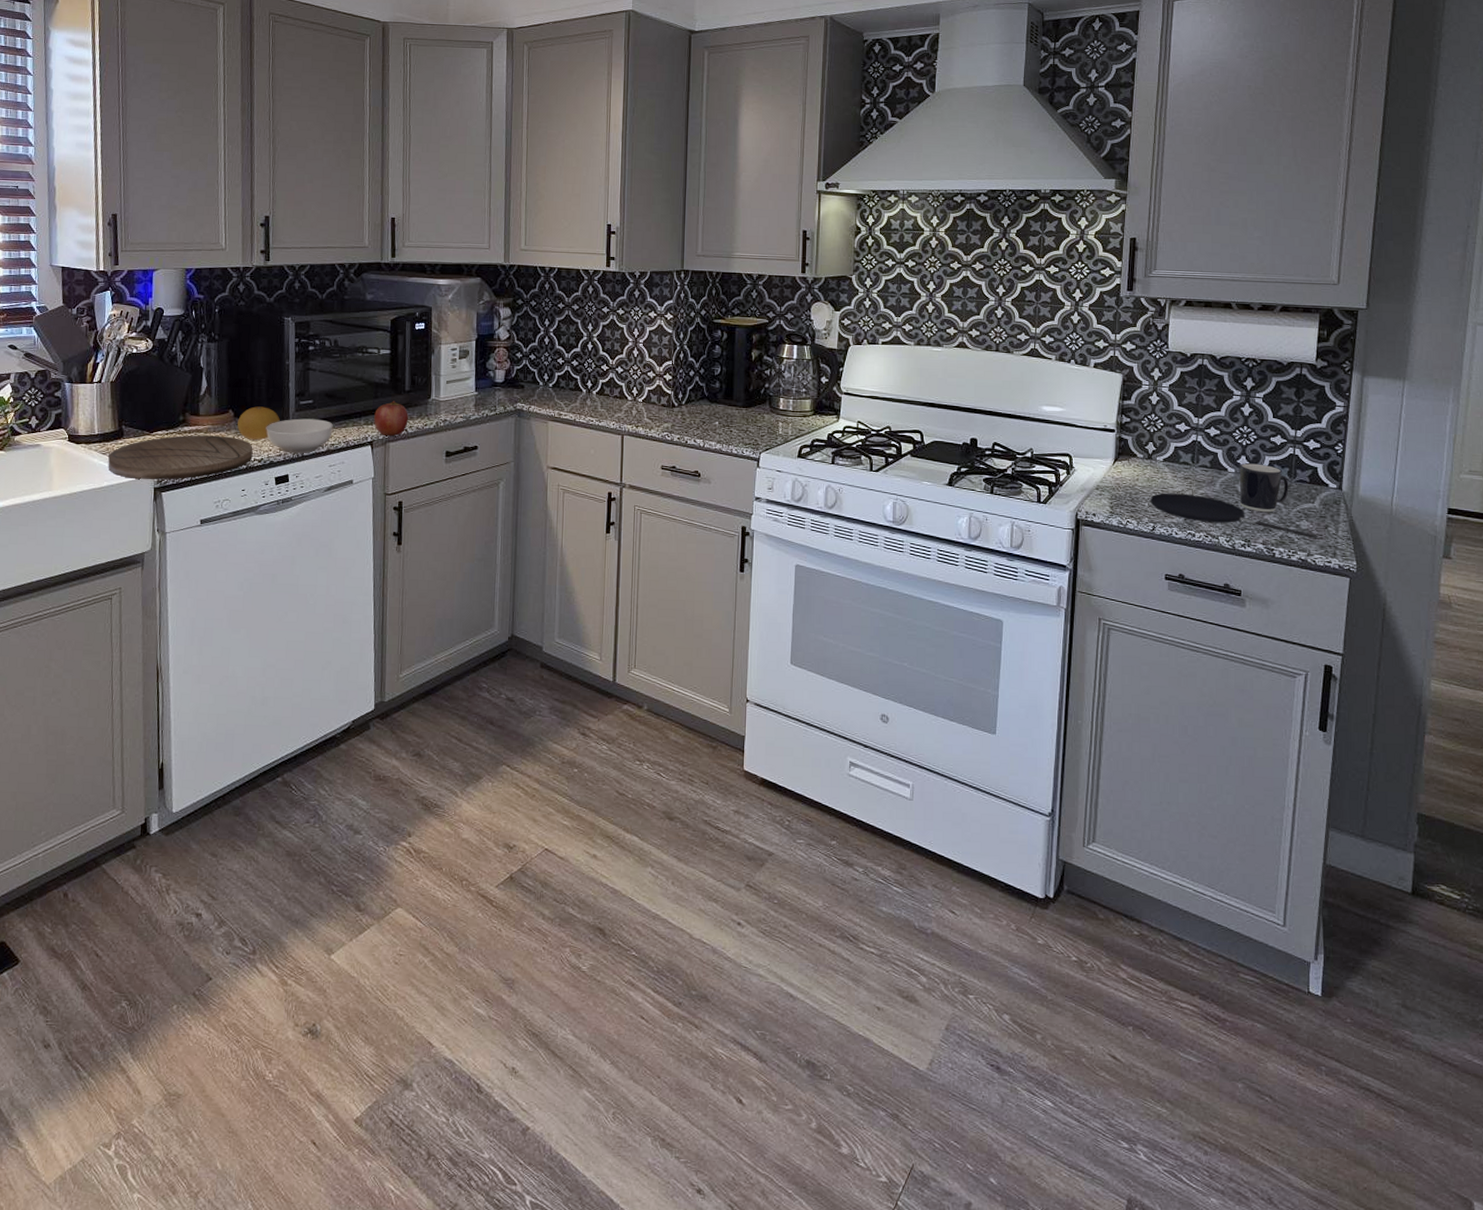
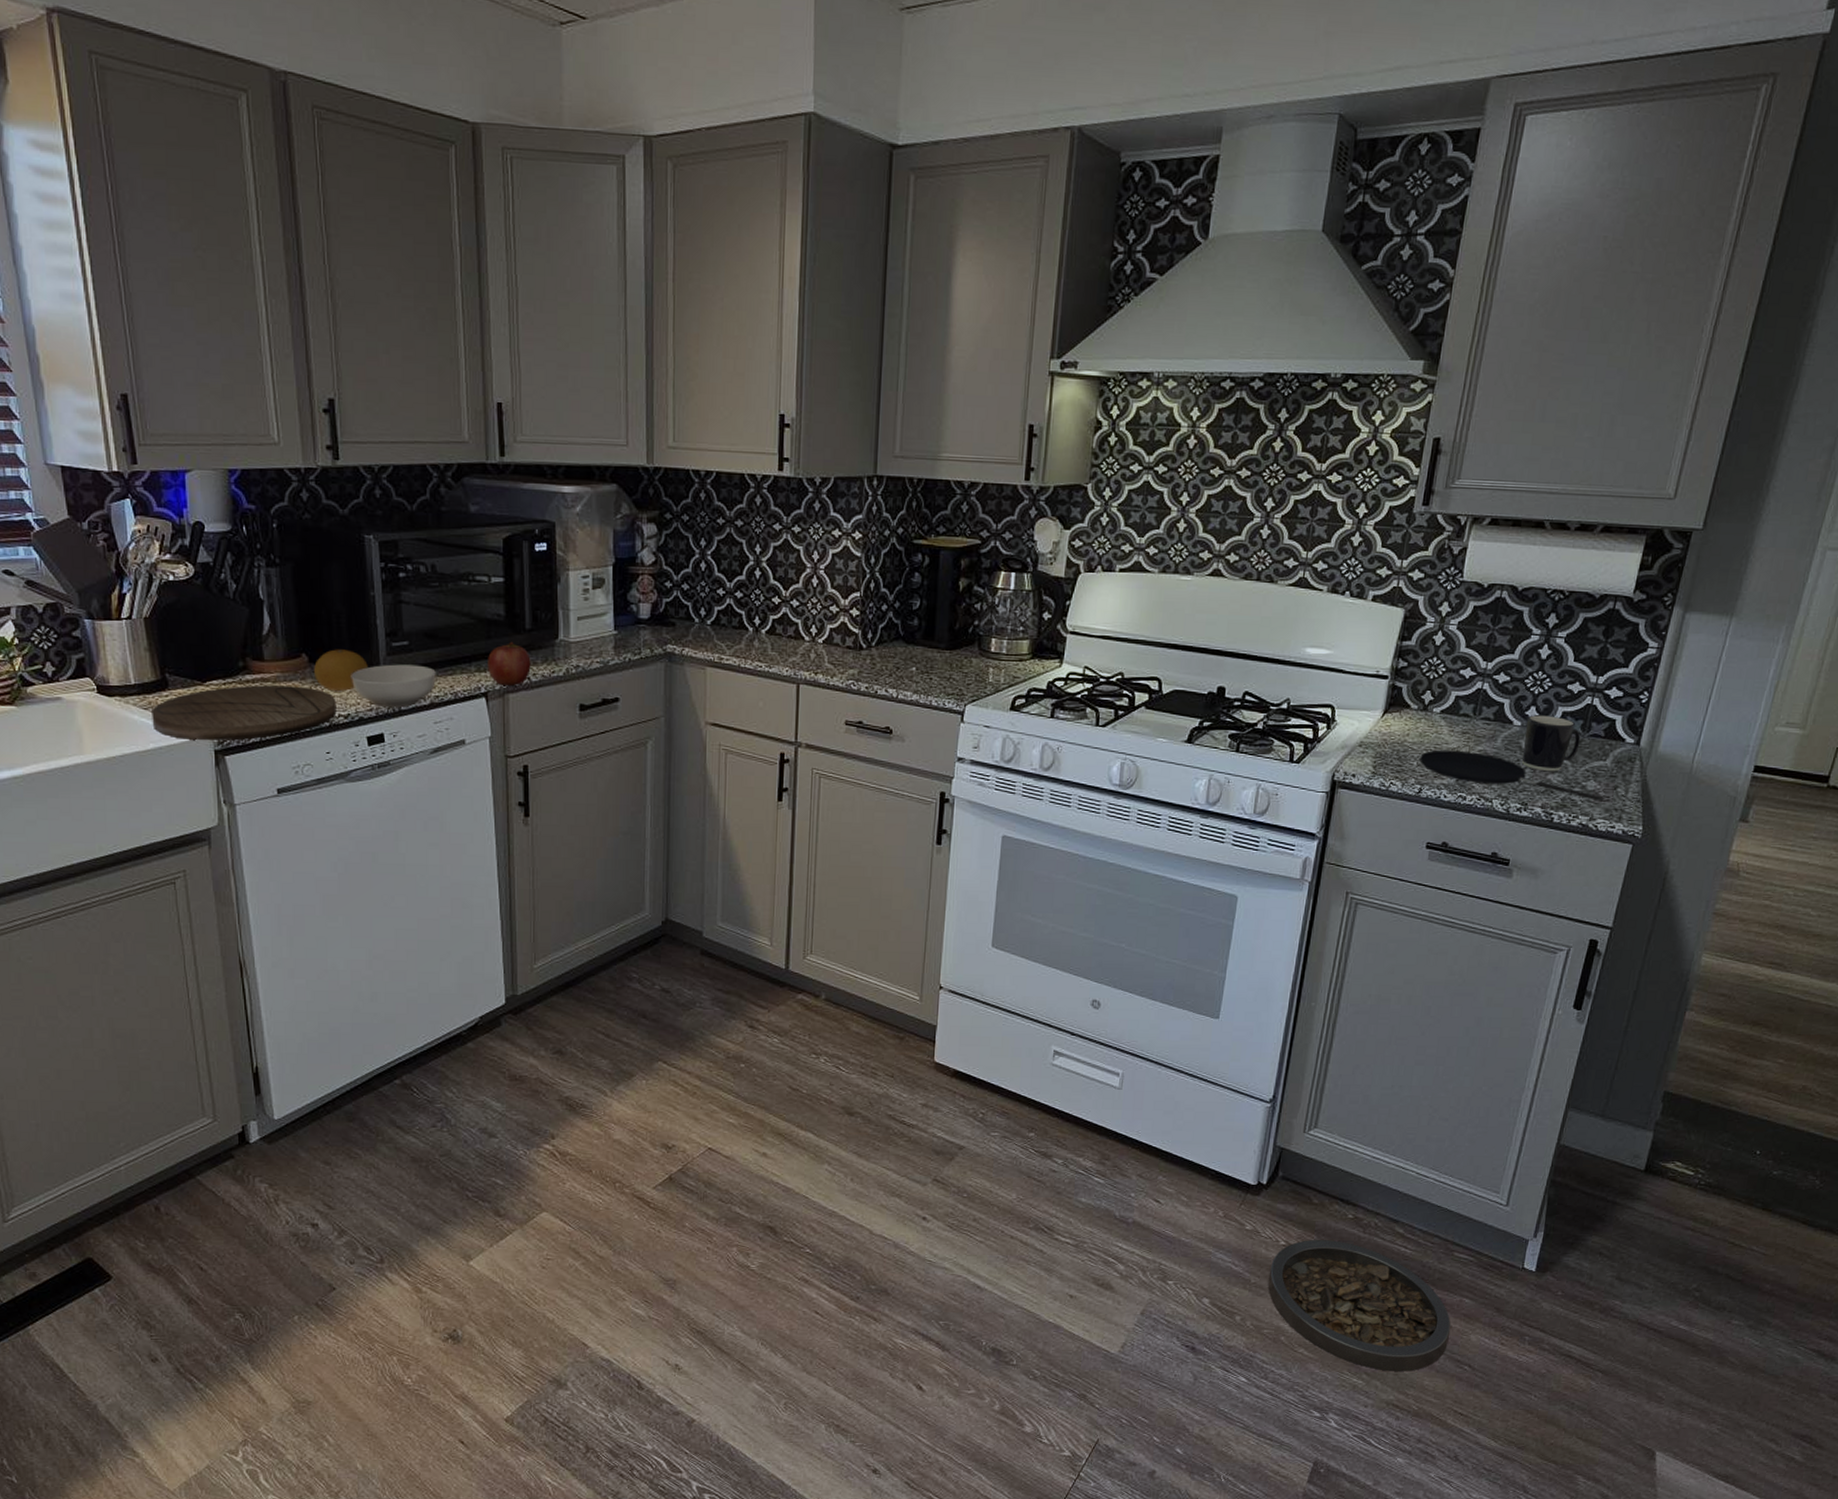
pet bowl: none [1064,956,1247,1101] -> present [1267,1239,1451,1371]

